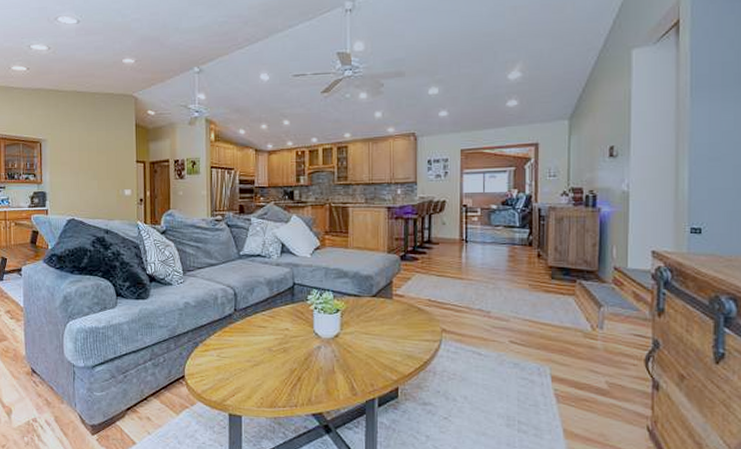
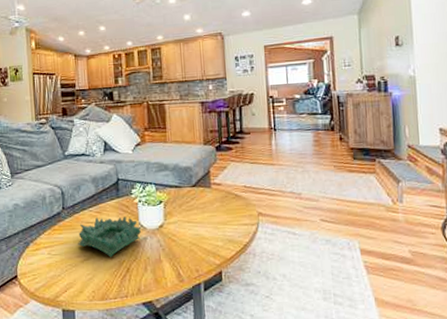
decorative bowl: none [248,321,316,364] -> present [78,217,142,257]

